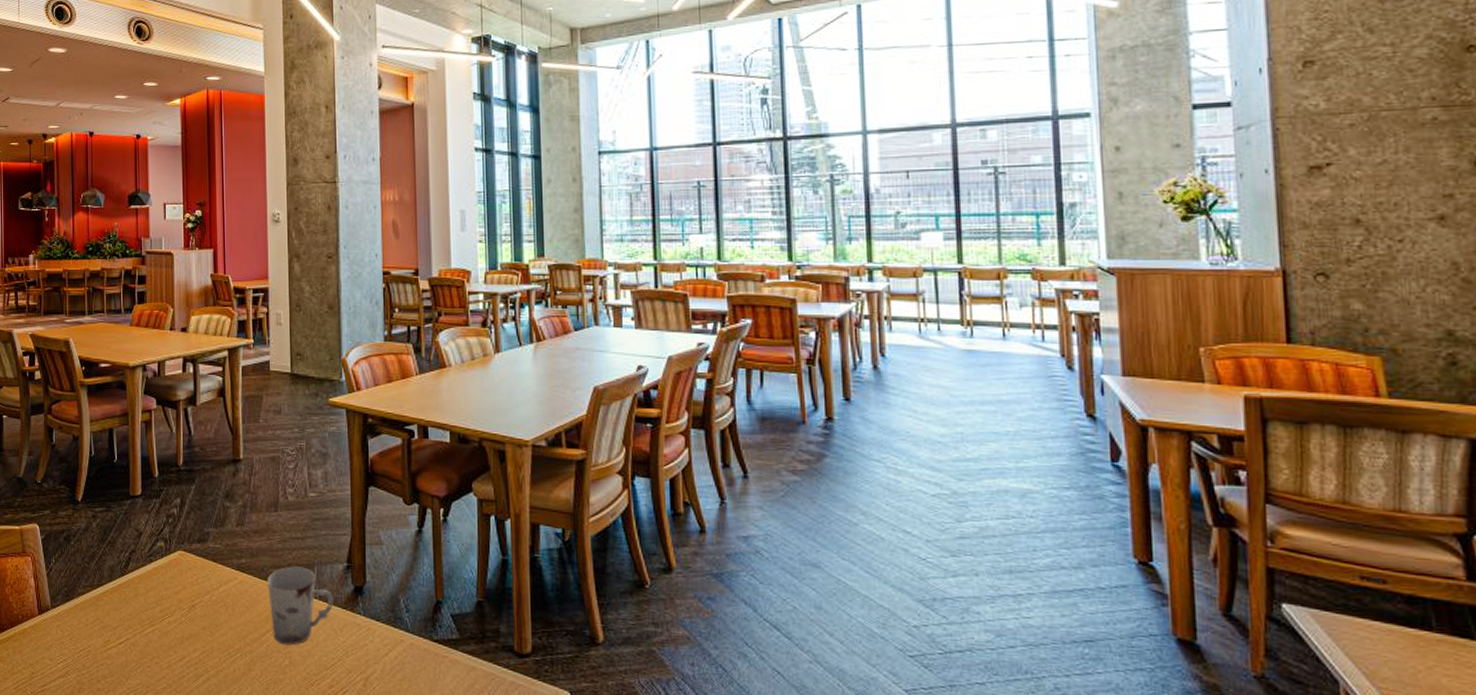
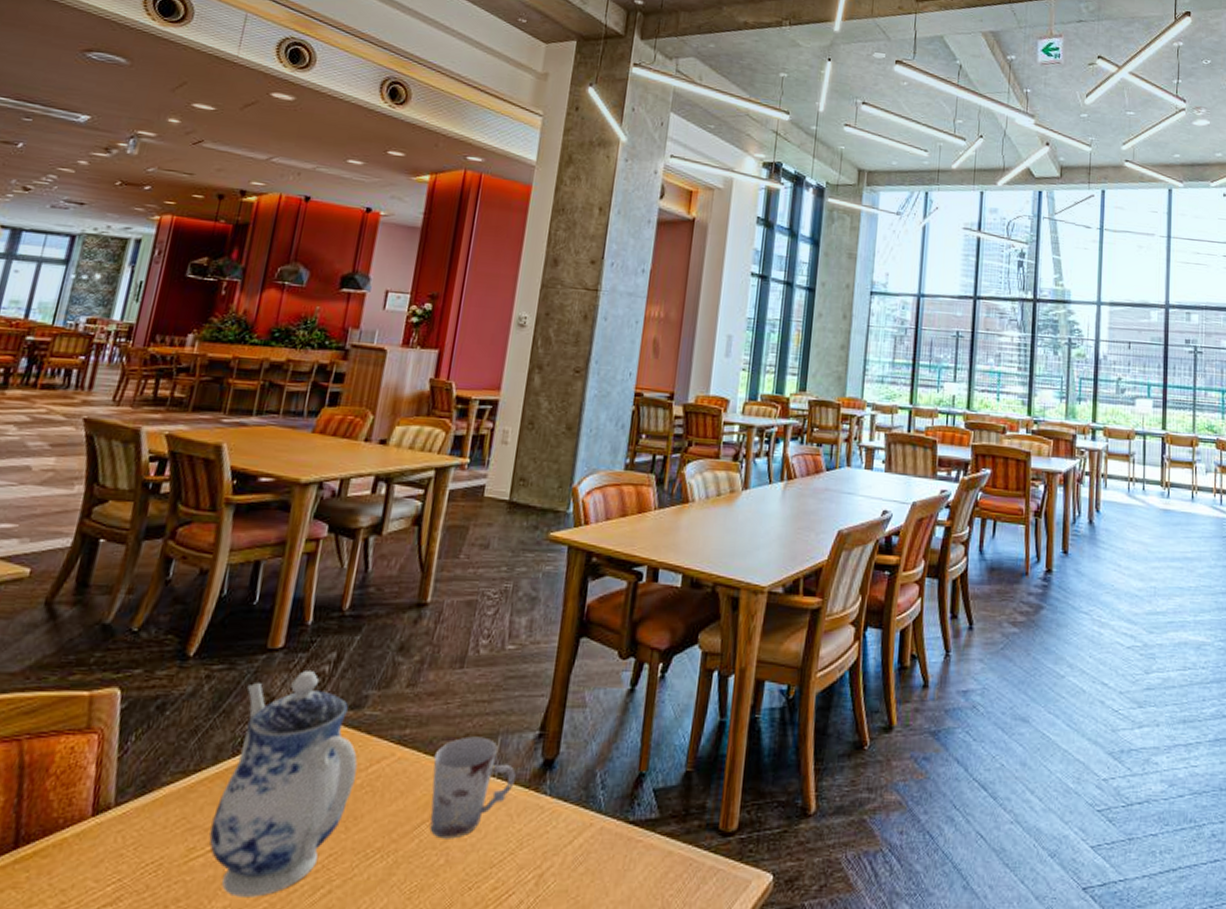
teapot: none [117,513,211,679] -> present [208,671,358,897]

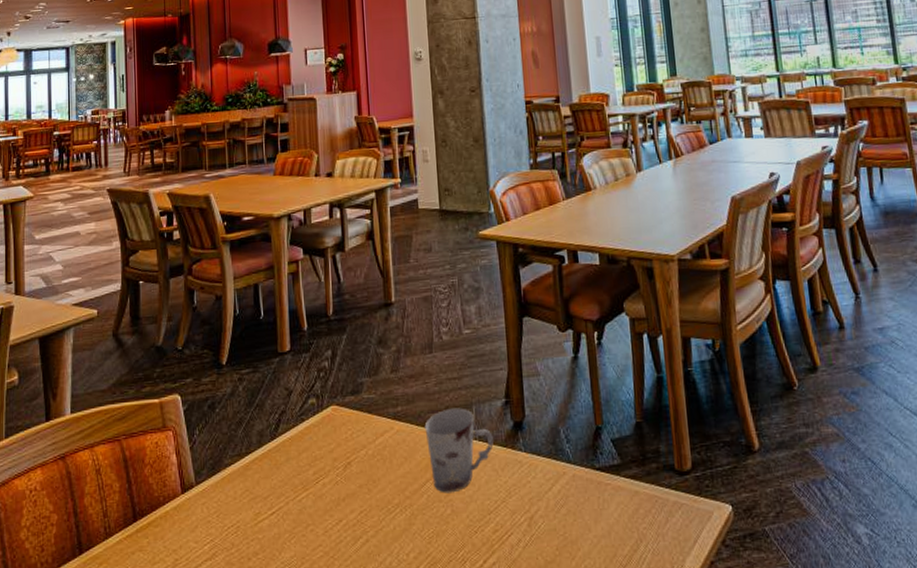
teapot: present [208,671,358,897] -> none [268,367,367,549]

